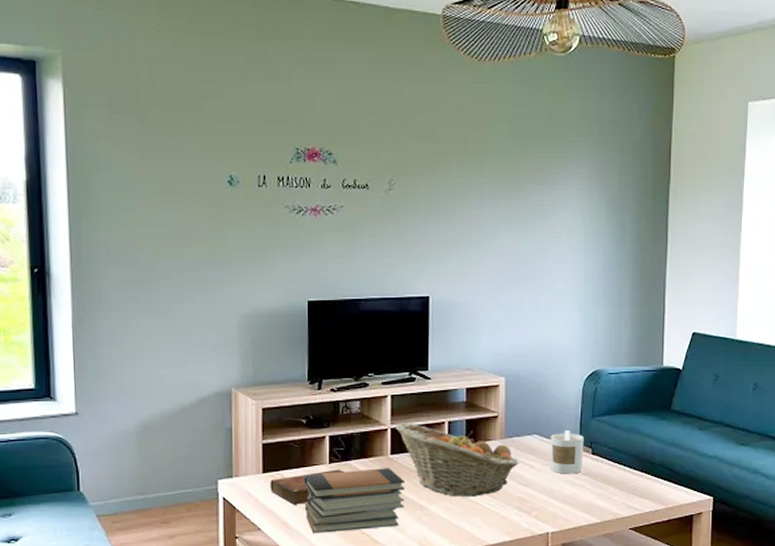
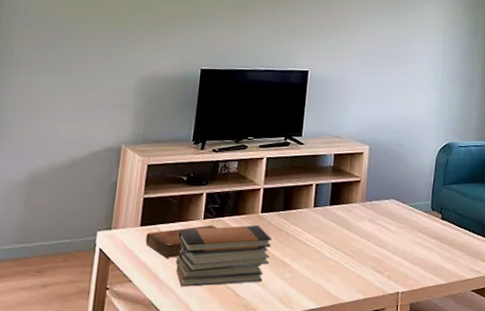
fruit basket: present [395,423,519,497] -> none [267,183,377,255]
candle: present [550,430,584,474] -> none [404,196,435,237]

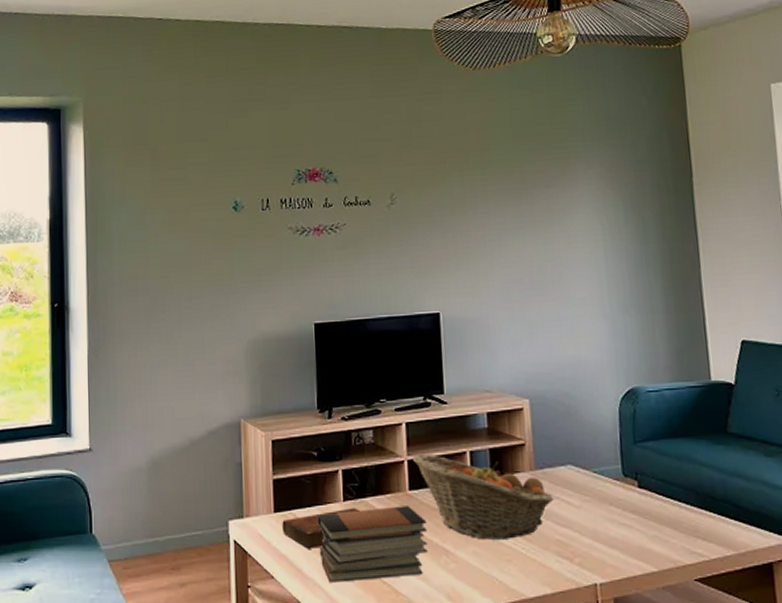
fruit basket: none [267,183,377,255] -> present [412,453,554,540]

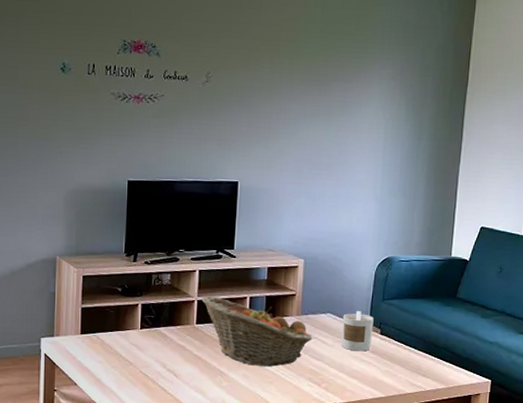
bible: present [282,507,359,549] -> none [87,334,153,364]
book stack: present [317,506,428,583] -> none [116,336,209,391]
candle: none [587,459,629,512] -> present [342,311,374,352]

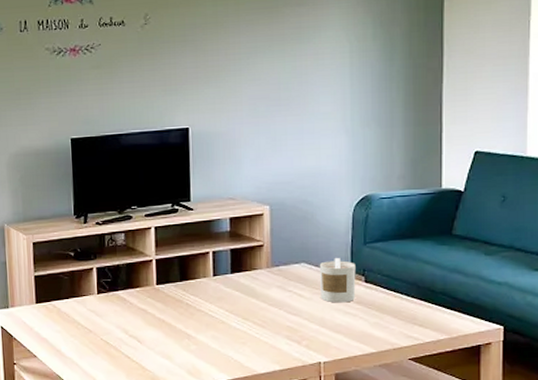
fruit basket: present [201,296,313,367] -> none [159,253,287,326]

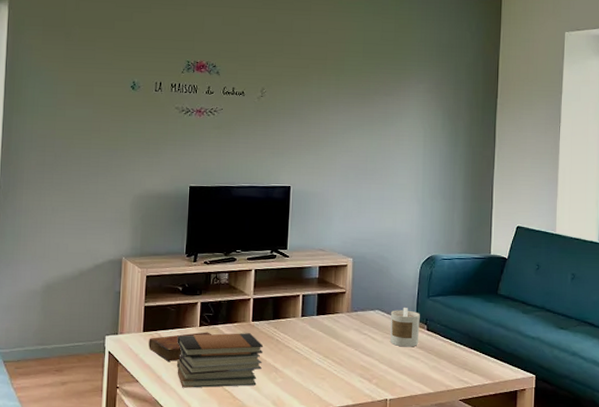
bible: none [43,299,112,333] -> present [149,332,211,361]
book stack: none [74,298,172,361] -> present [176,333,264,388]

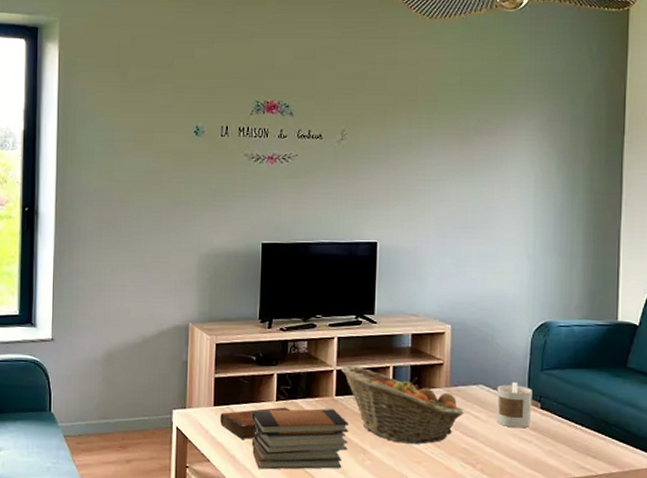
fruit basket: none [257,294,363,363] -> present [340,365,464,444]

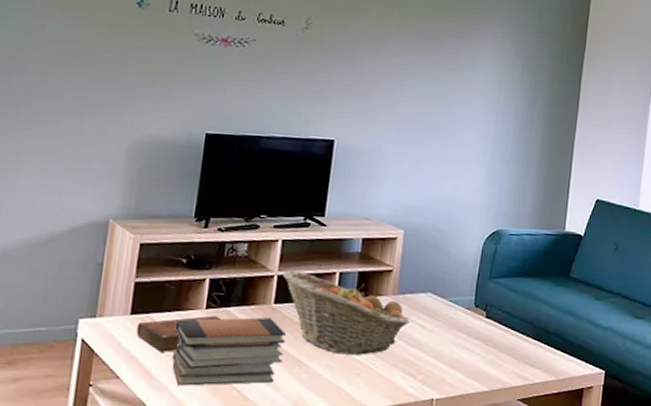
candle: present [496,382,532,428] -> none [442,290,479,338]

